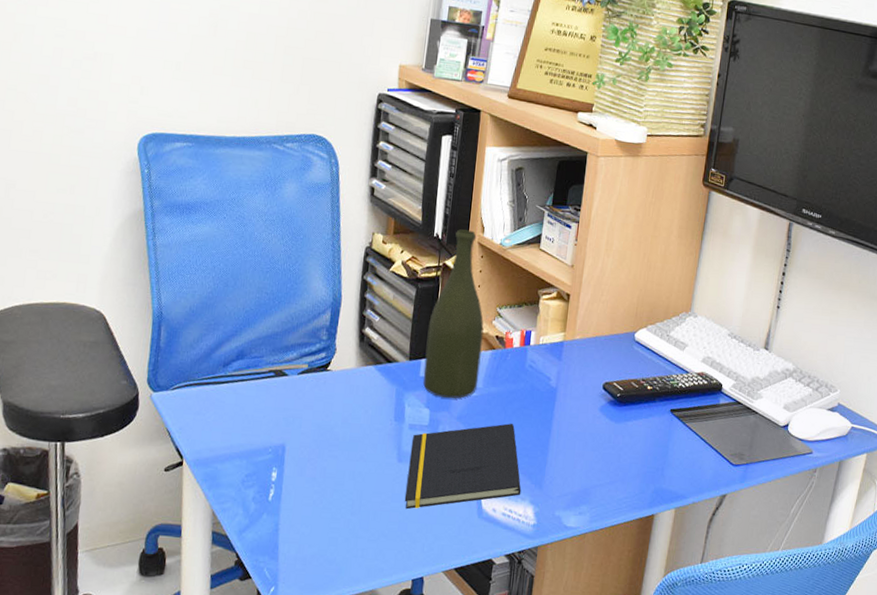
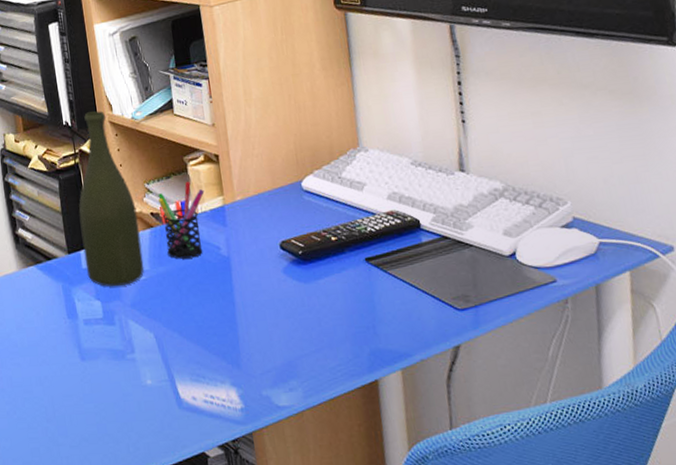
notepad: present [404,423,521,510] -> none [90,303,219,410]
pen holder: none [502,313,550,384] -> present [157,181,205,259]

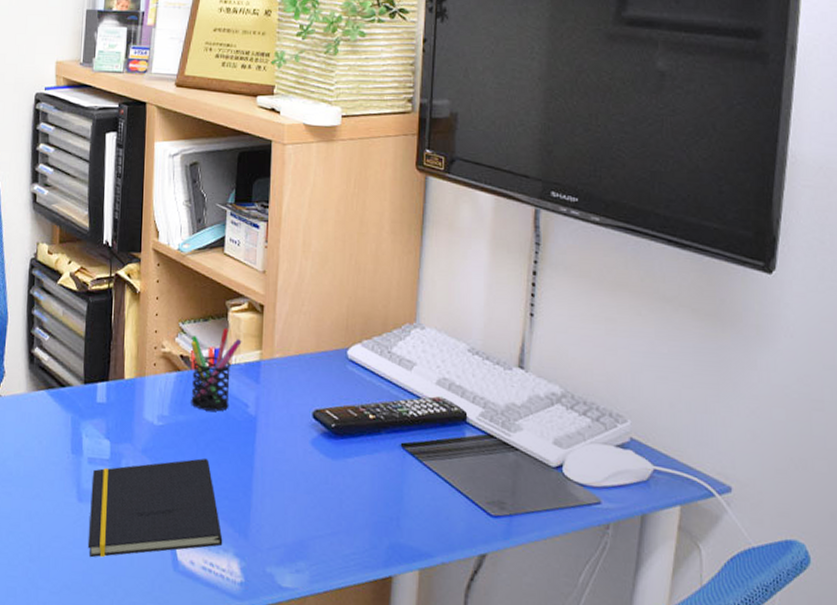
bottle: present [78,111,144,287] -> none [100,235,166,429]
notepad: none [90,303,219,410] -> present [87,458,223,558]

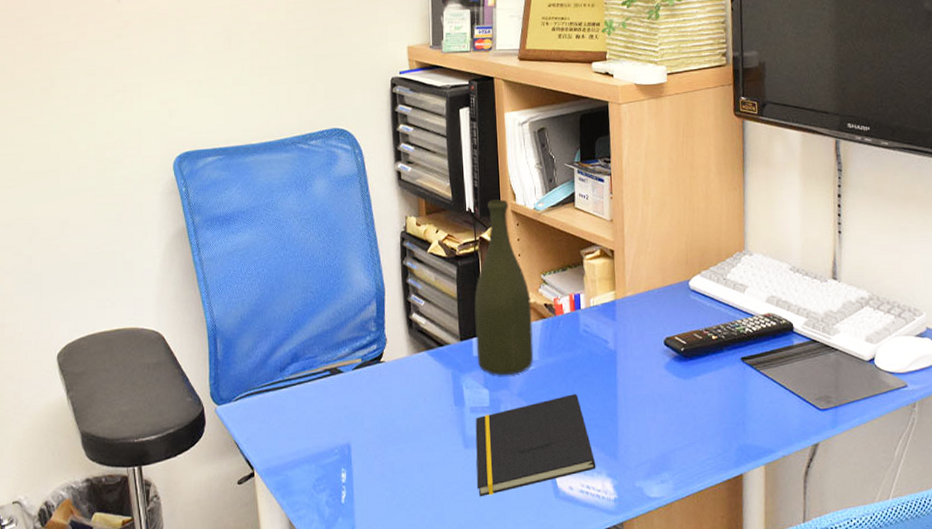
bottle: none [100,235,166,429] -> present [474,199,534,376]
pen holder: present [190,327,242,412] -> none [552,274,598,351]

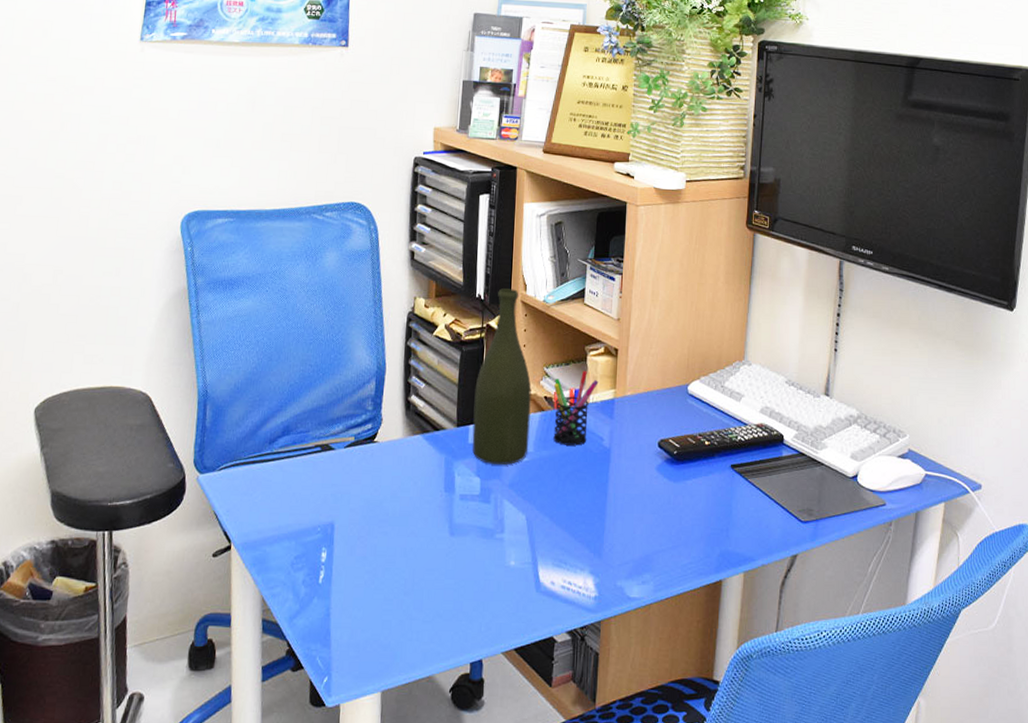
notepad: present [475,394,596,497] -> none [458,489,580,587]
pen holder: none [552,274,598,351] -> present [553,370,599,446]

